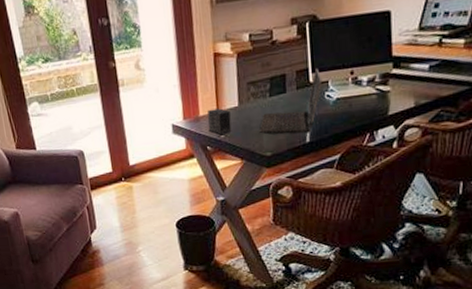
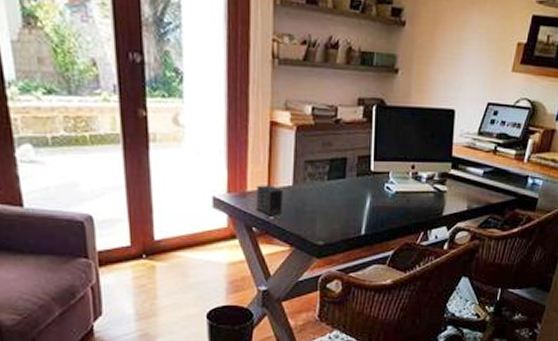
laptop: present [260,68,323,135] -> none [314,157,384,225]

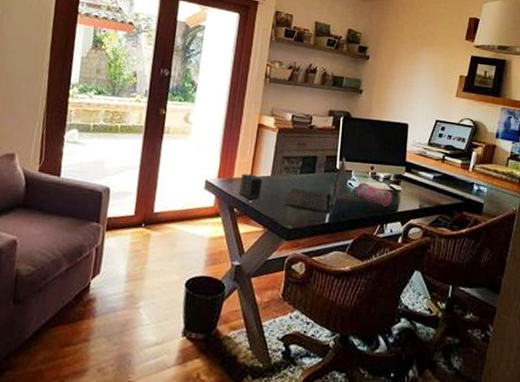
laptop: none [314,157,384,225] -> present [286,157,347,215]
pencil case: none [392,185,438,211] -> present [353,182,393,207]

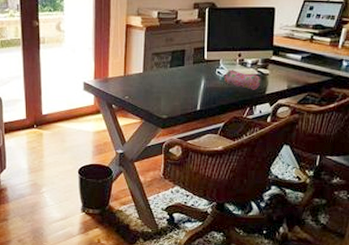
small box: present [239,173,262,200] -> none [115,73,135,95]
laptop: present [286,157,347,215] -> none [159,48,215,102]

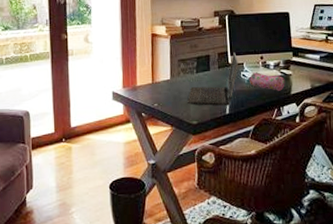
laptop: none [159,48,215,102] -> present [188,52,239,106]

